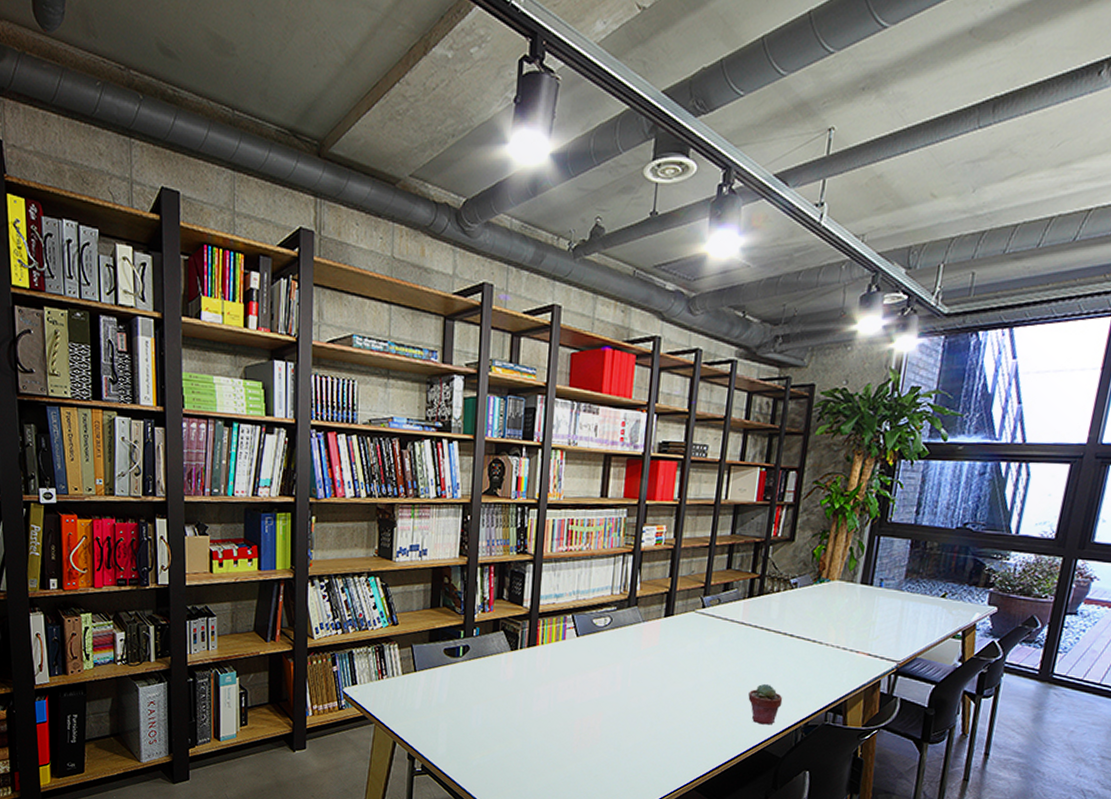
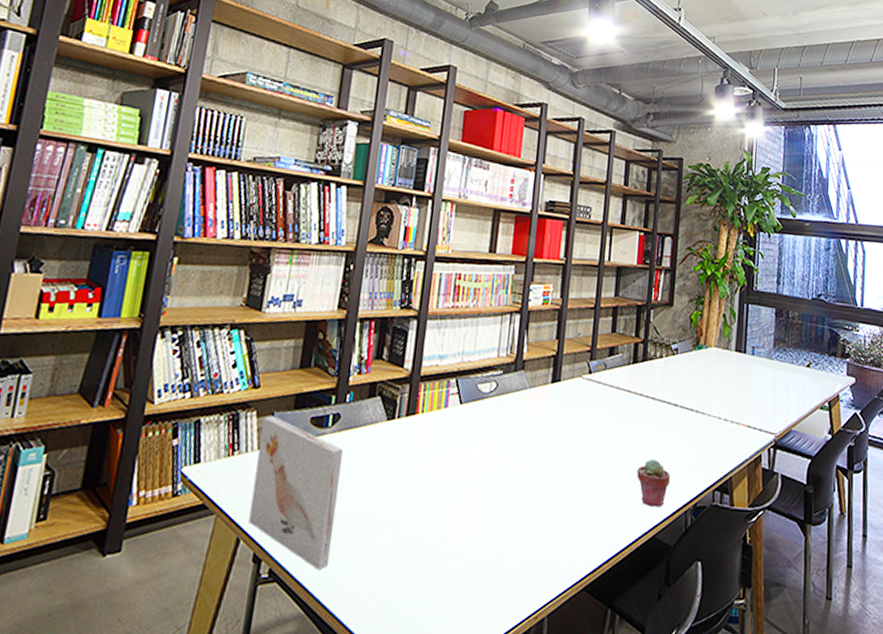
book: none [401,647,474,767] -> present [248,416,343,570]

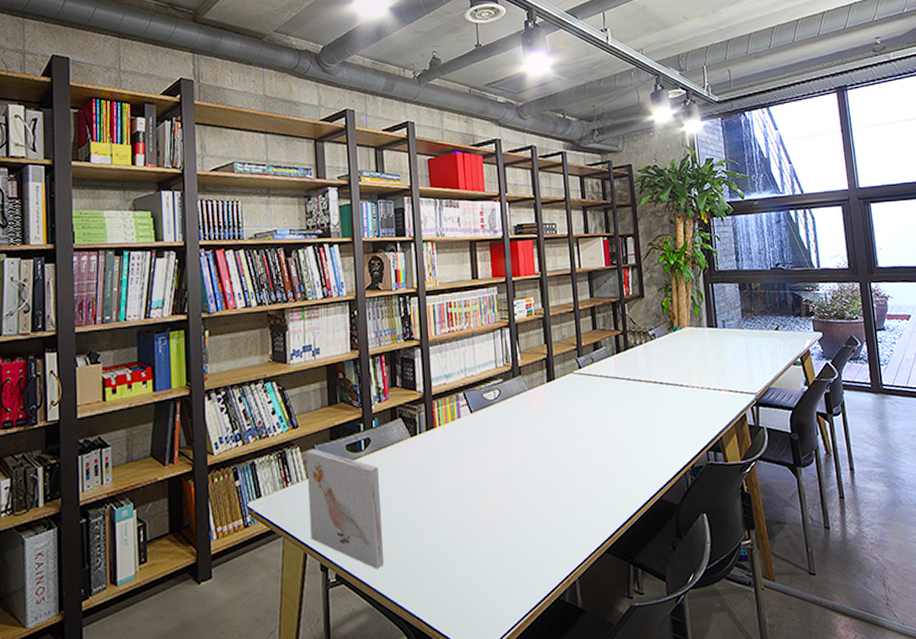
potted succulent: present [636,458,671,508] -> none [636,432,668,474]

